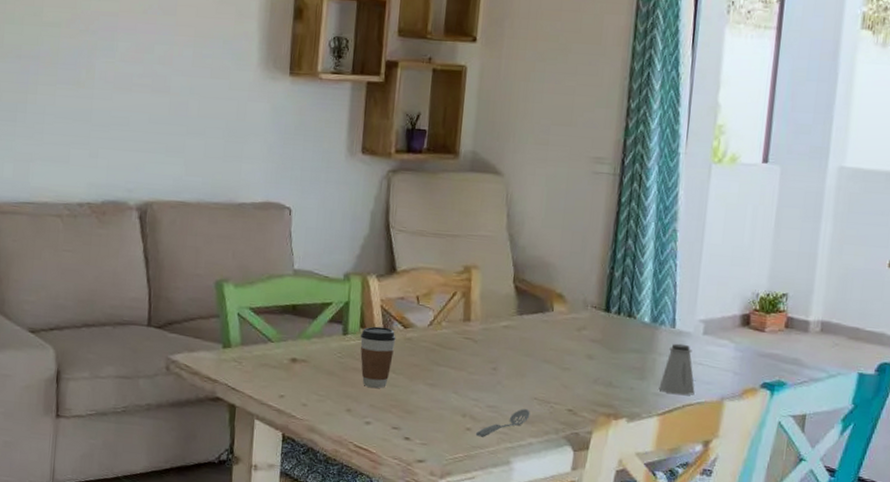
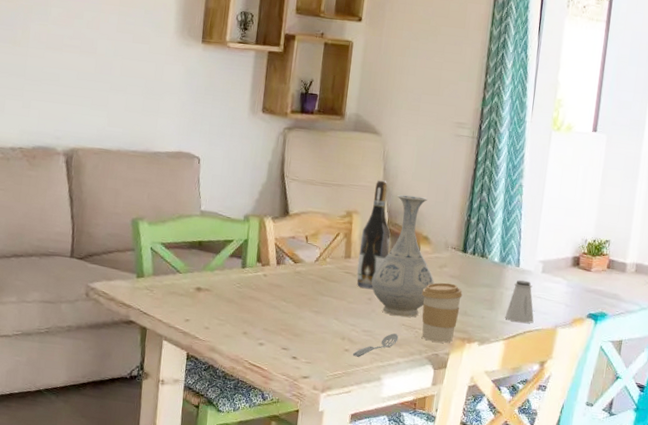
coffee cup: present [360,326,396,389] -> none [256,261,287,315]
wine bottle: none [478,228,518,358] -> present [357,180,391,290]
vase: none [496,245,572,390] -> present [371,194,435,317]
coffee cup: none [556,348,607,420] -> present [421,282,463,343]

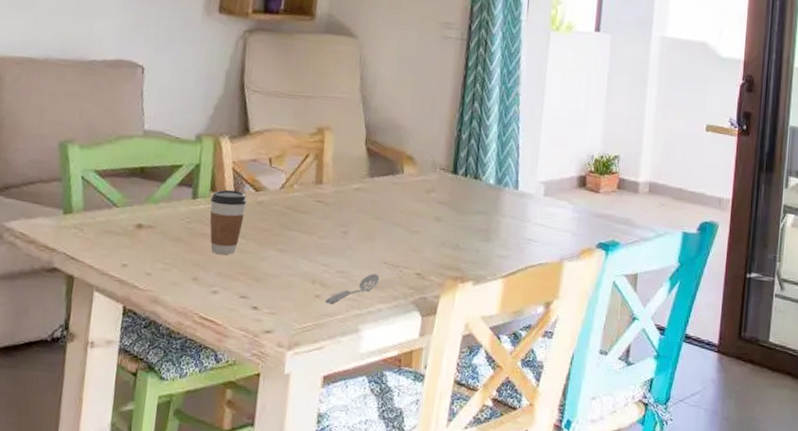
coffee cup: none [256,261,287,315] -> present [209,189,247,255]
wine bottle: present [357,180,391,290] -> none [329,90,369,221]
vase: present [371,194,435,317] -> none [347,107,421,254]
coffee cup: present [421,282,463,343] -> none [406,210,454,284]
saltshaker: present [505,280,534,324] -> none [503,204,537,257]

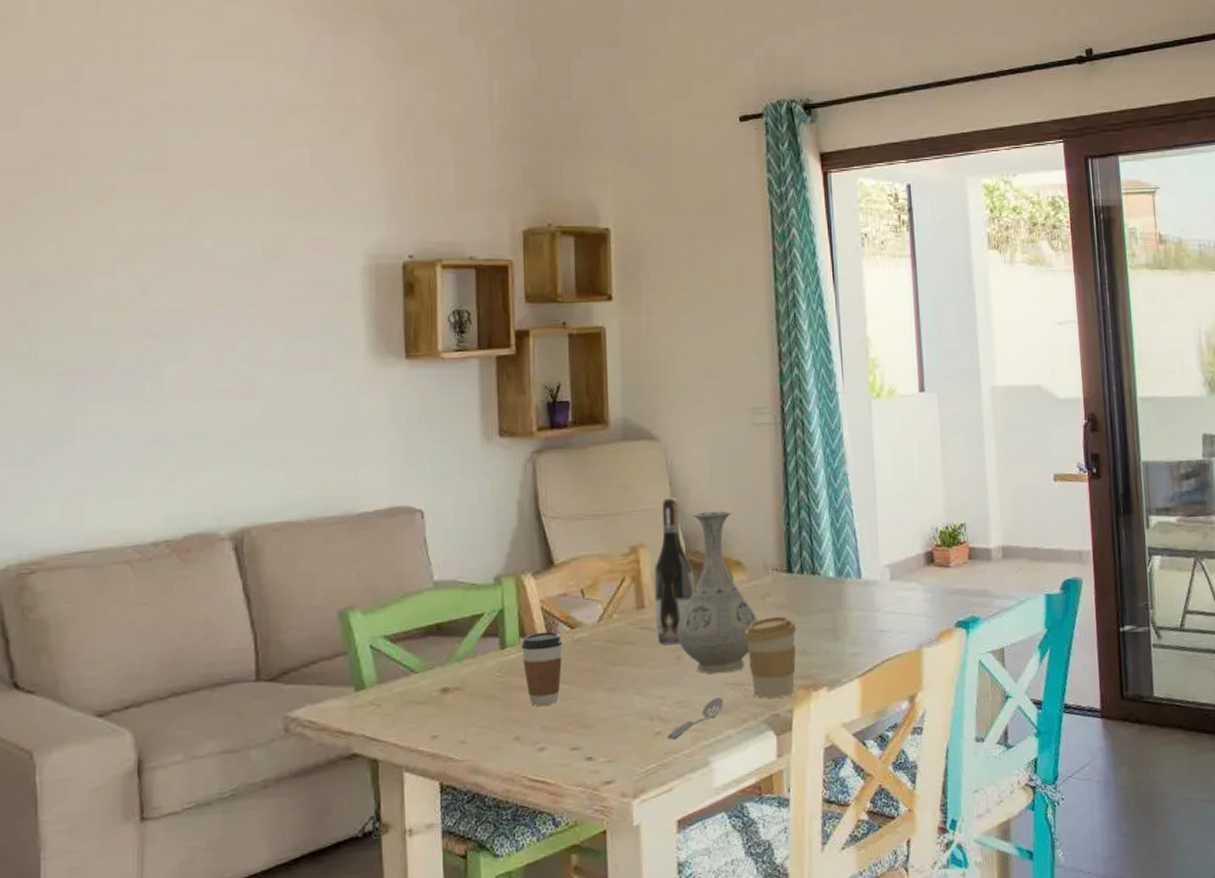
wine bottle: none [329,90,369,221] -> present [653,498,694,645]
vase: none [347,107,421,254] -> present [677,510,759,674]
coffee cup: none [406,210,454,284] -> present [744,616,797,699]

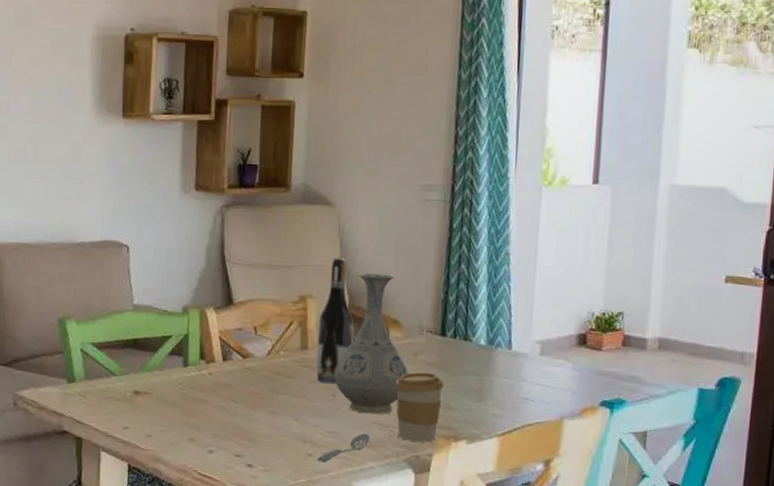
coffee cup: present [522,631,563,707] -> none [200,357,235,418]

